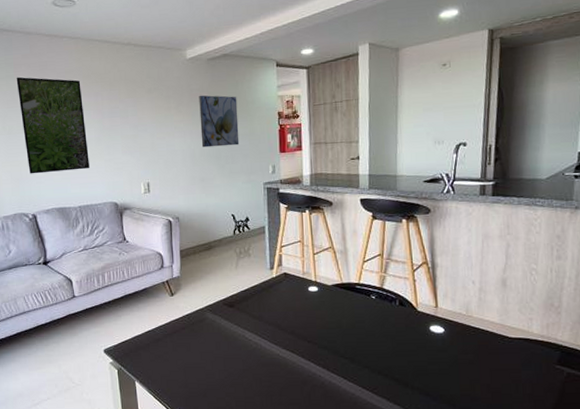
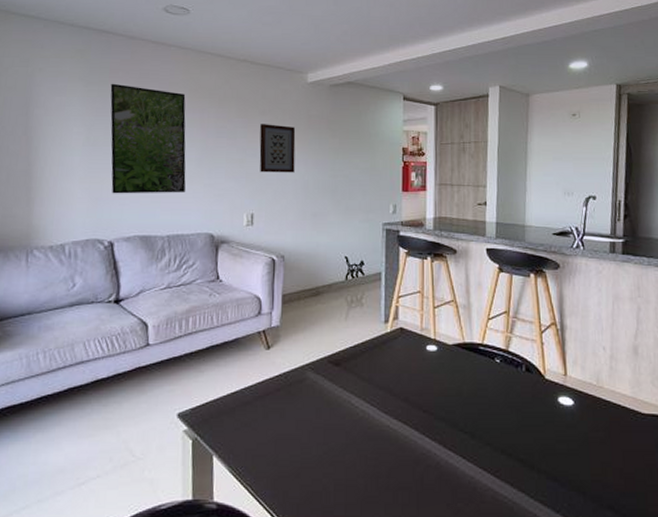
wall art: none [148,100,182,146] -> present [259,124,296,173]
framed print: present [199,95,240,148] -> none [316,122,359,180]

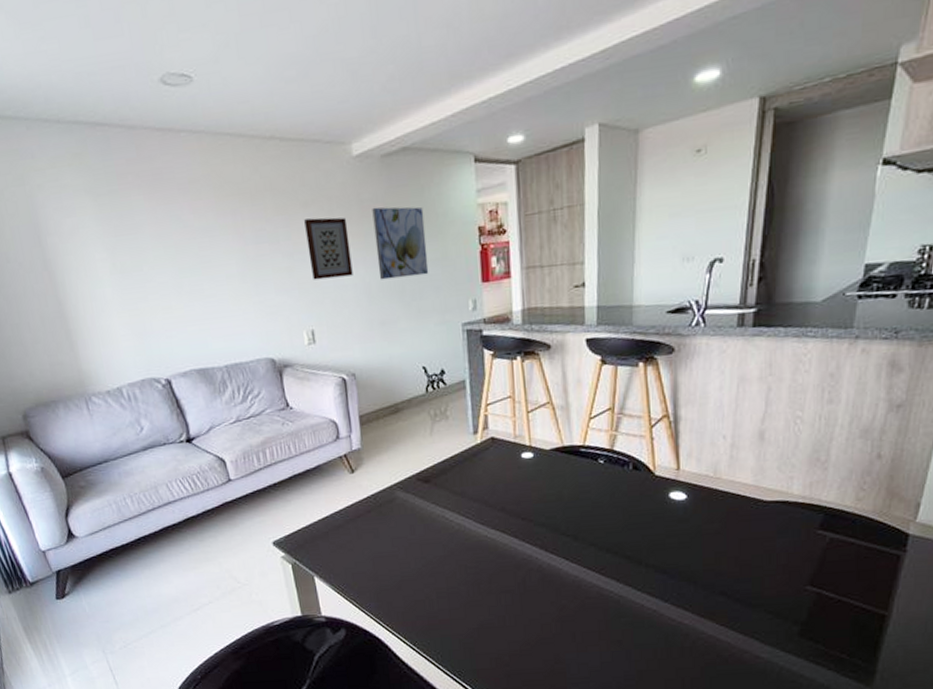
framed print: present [110,83,186,194] -> none [122,191,234,326]
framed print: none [316,122,359,180] -> present [372,206,429,280]

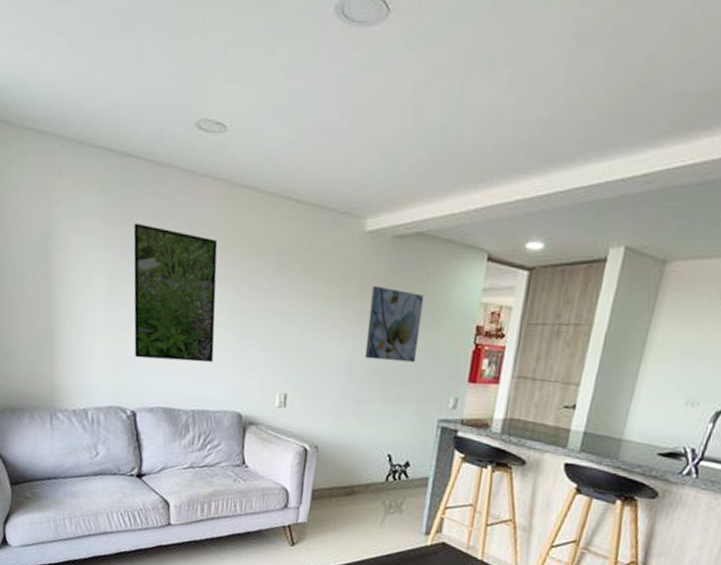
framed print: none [122,191,234,326] -> present [133,223,218,363]
wall art: present [304,217,353,280] -> none [298,283,345,348]

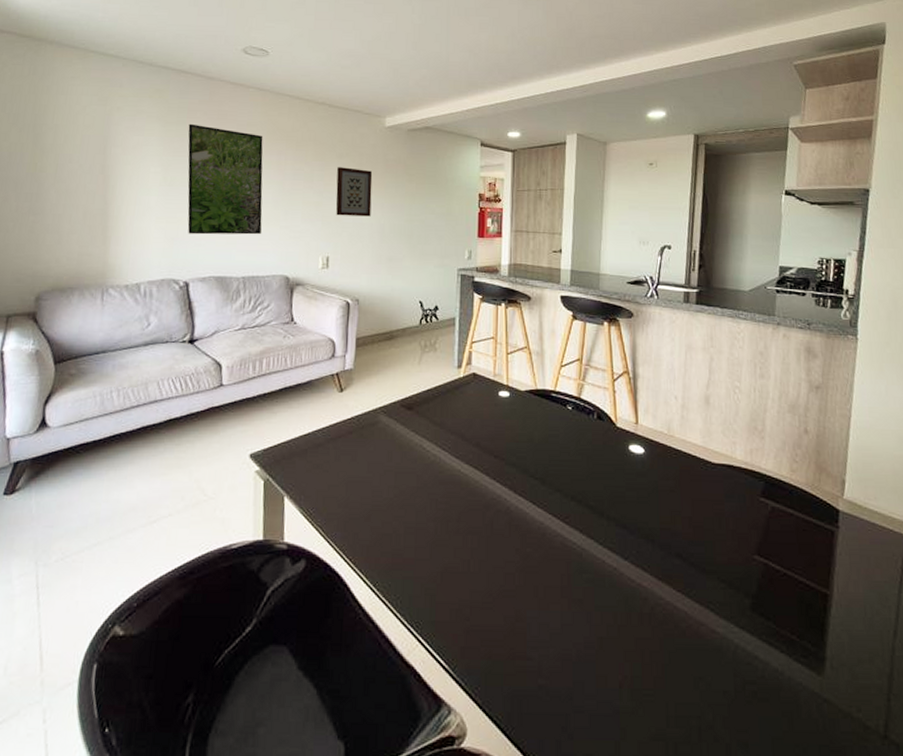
wall art: none [298,283,345,348] -> present [336,167,373,217]
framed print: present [364,285,425,363] -> none [392,166,436,225]

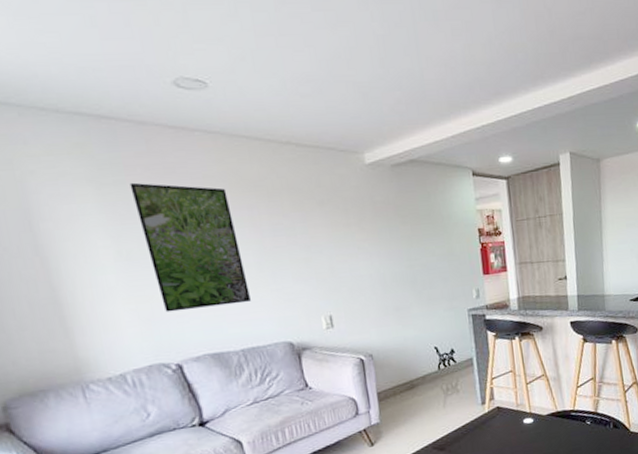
wall art: present [336,167,373,217] -> none [321,215,368,271]

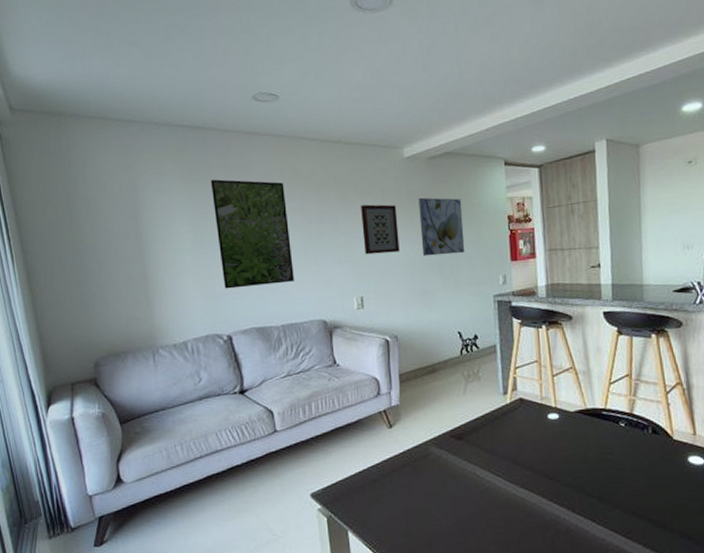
wall art: none [321,215,368,271] -> present [361,204,400,255]
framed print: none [384,208,437,272] -> present [418,197,465,256]

